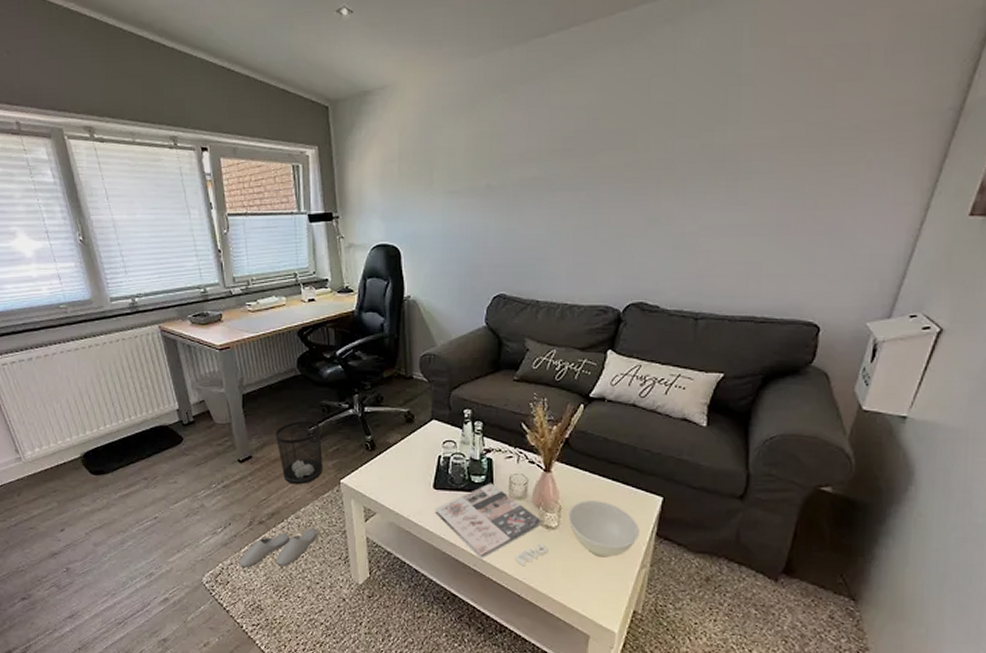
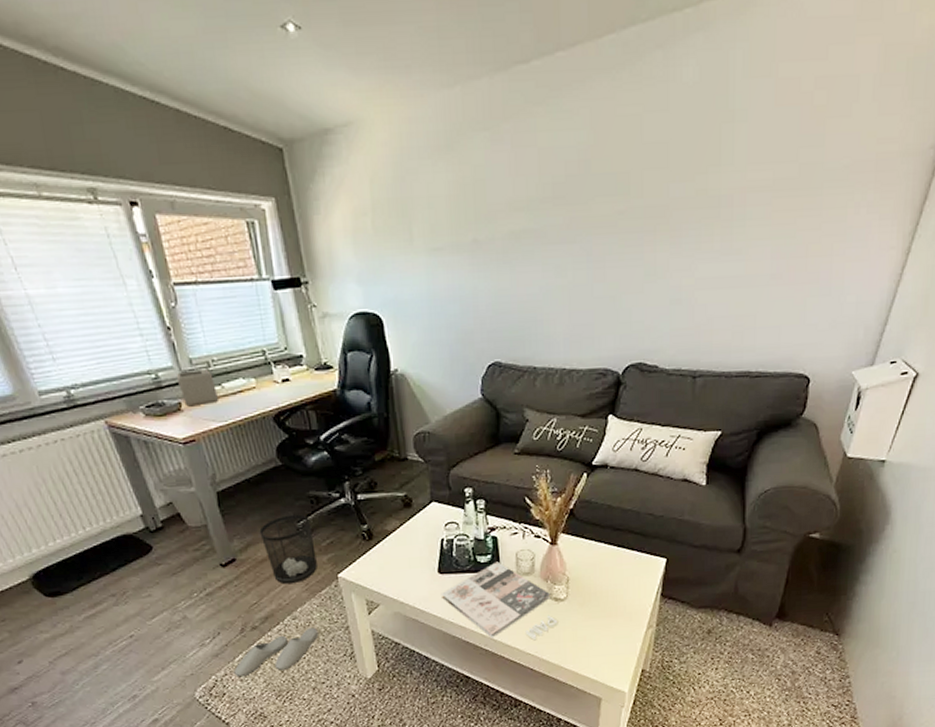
desk organizer: none [220,286,254,318] -> present [176,368,220,407]
bowl: present [568,500,639,558] -> none [576,568,645,623]

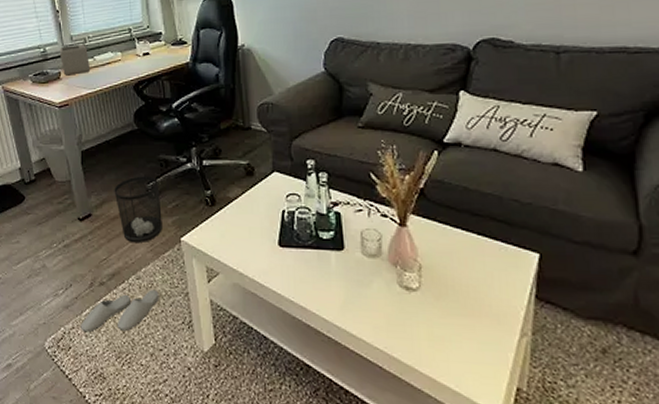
magazine: present [440,561,558,641] -> none [280,239,411,334]

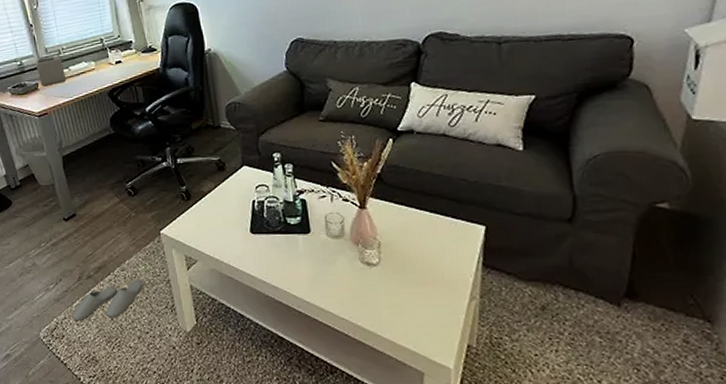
waste bin: present [114,176,162,242] -> none [95,176,143,237]

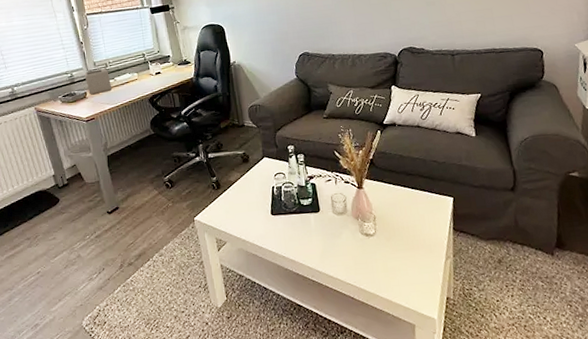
slippers: present [72,279,143,322] -> none [113,263,179,307]

